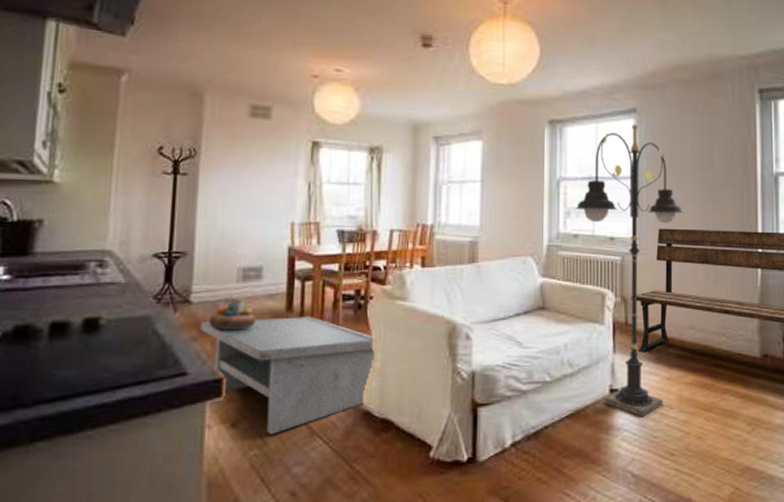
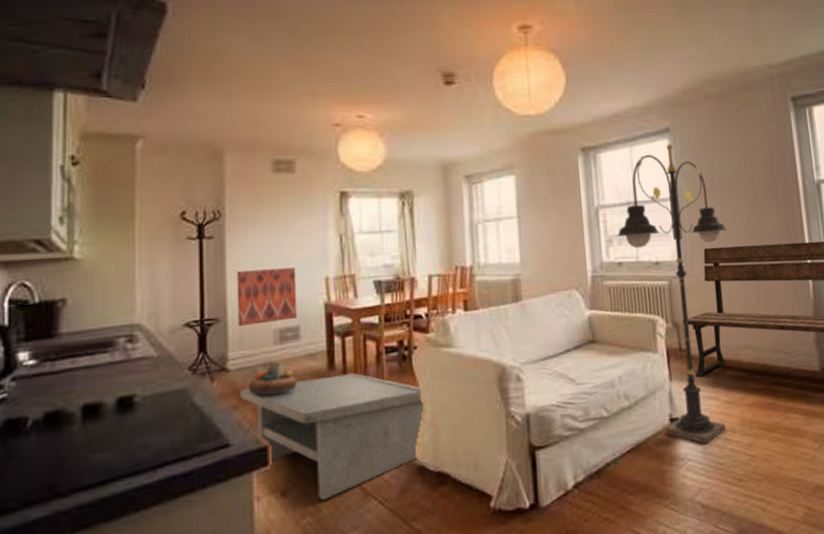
wall art: none [203,209,264,261] -> present [236,267,297,326]

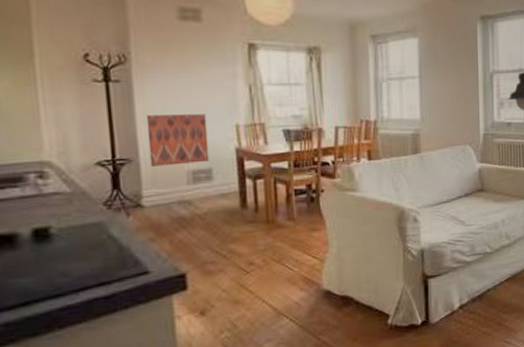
coffee table: present [239,372,425,501] -> none [155,211,332,319]
decorative bowl: present [249,363,297,395] -> none [164,202,211,229]

